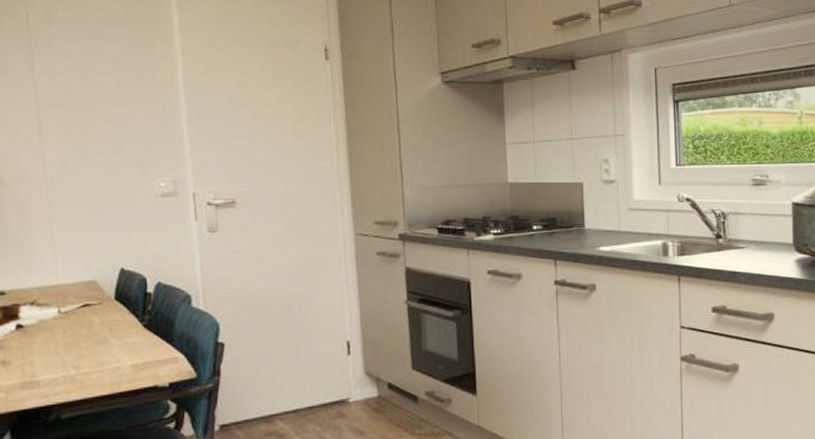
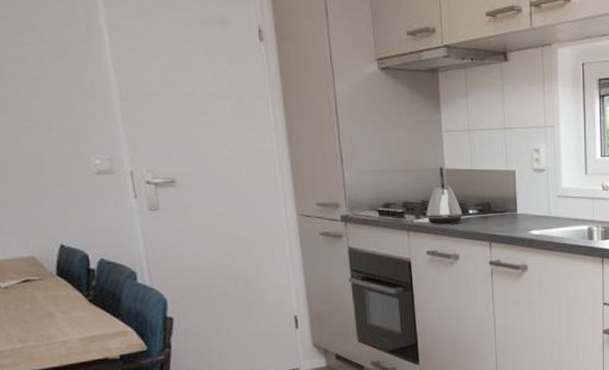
kettle: none [487,180,526,243] -> present [425,167,463,225]

